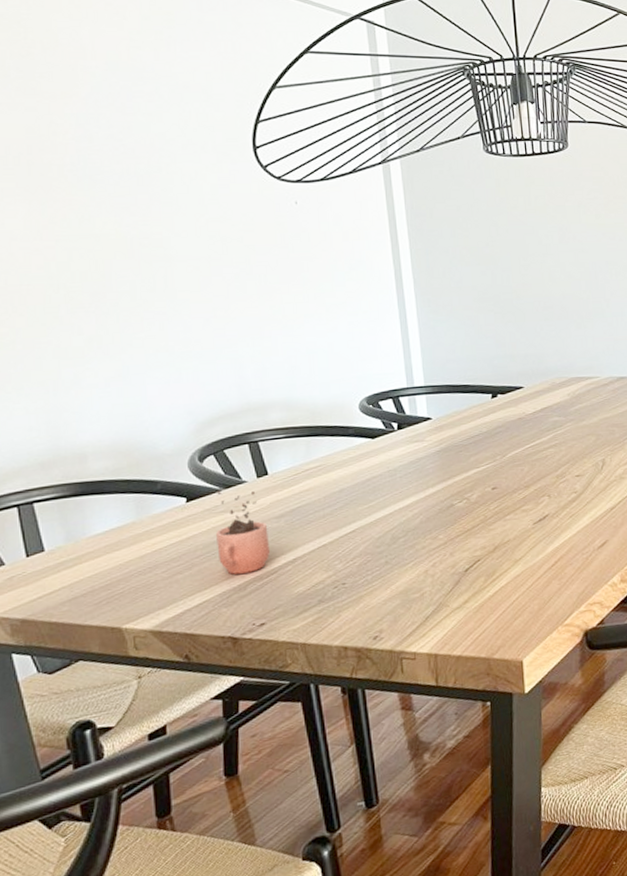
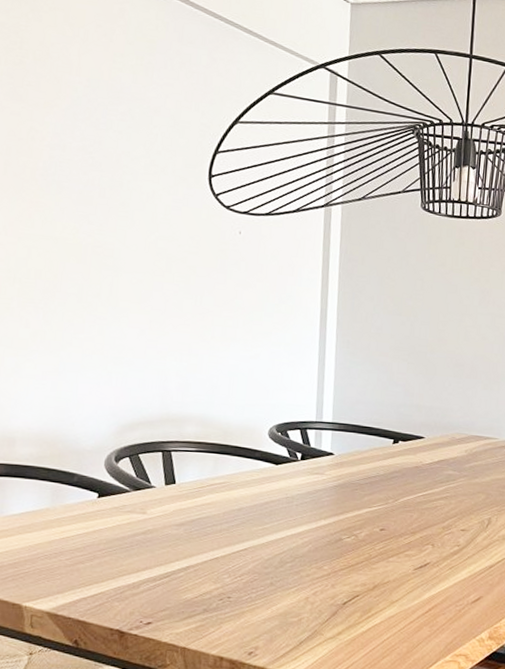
cocoa: present [216,490,271,575] -> none [118,491,168,573]

